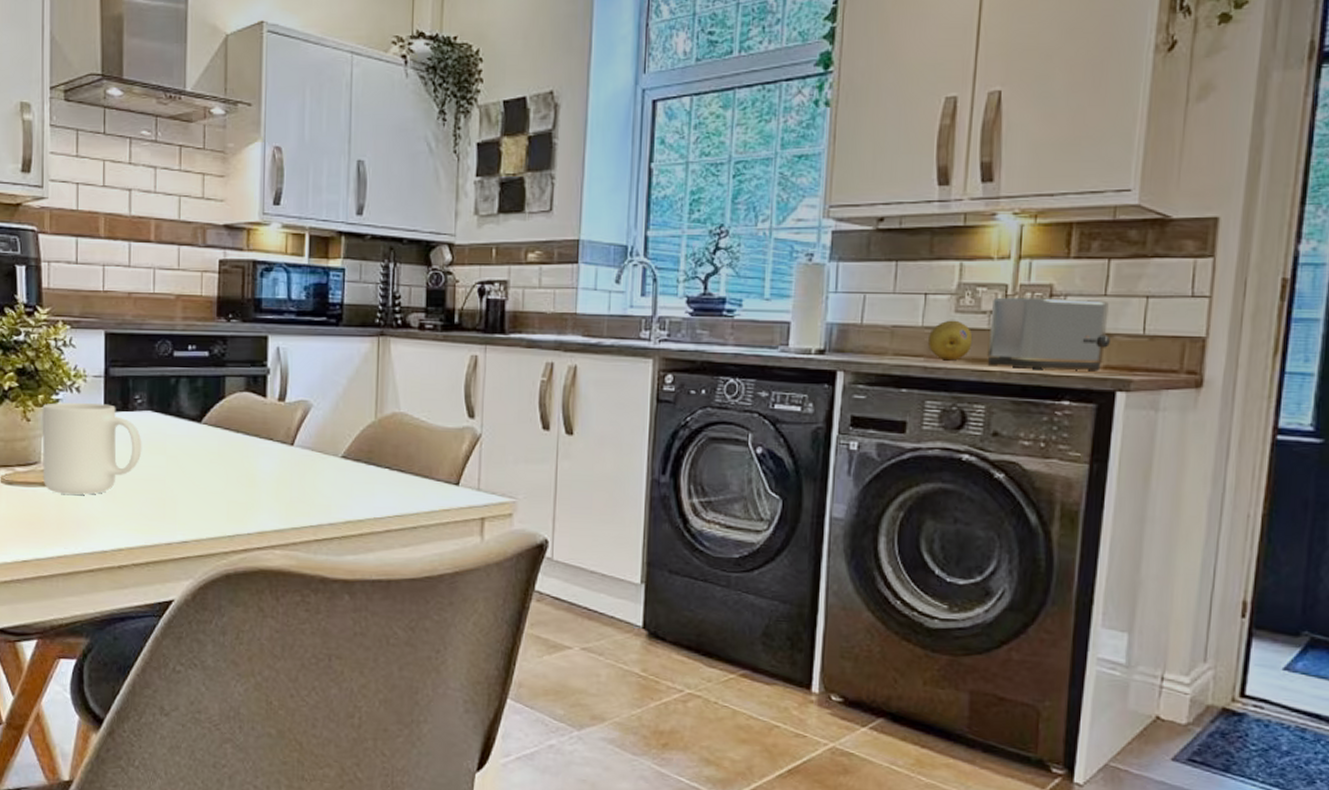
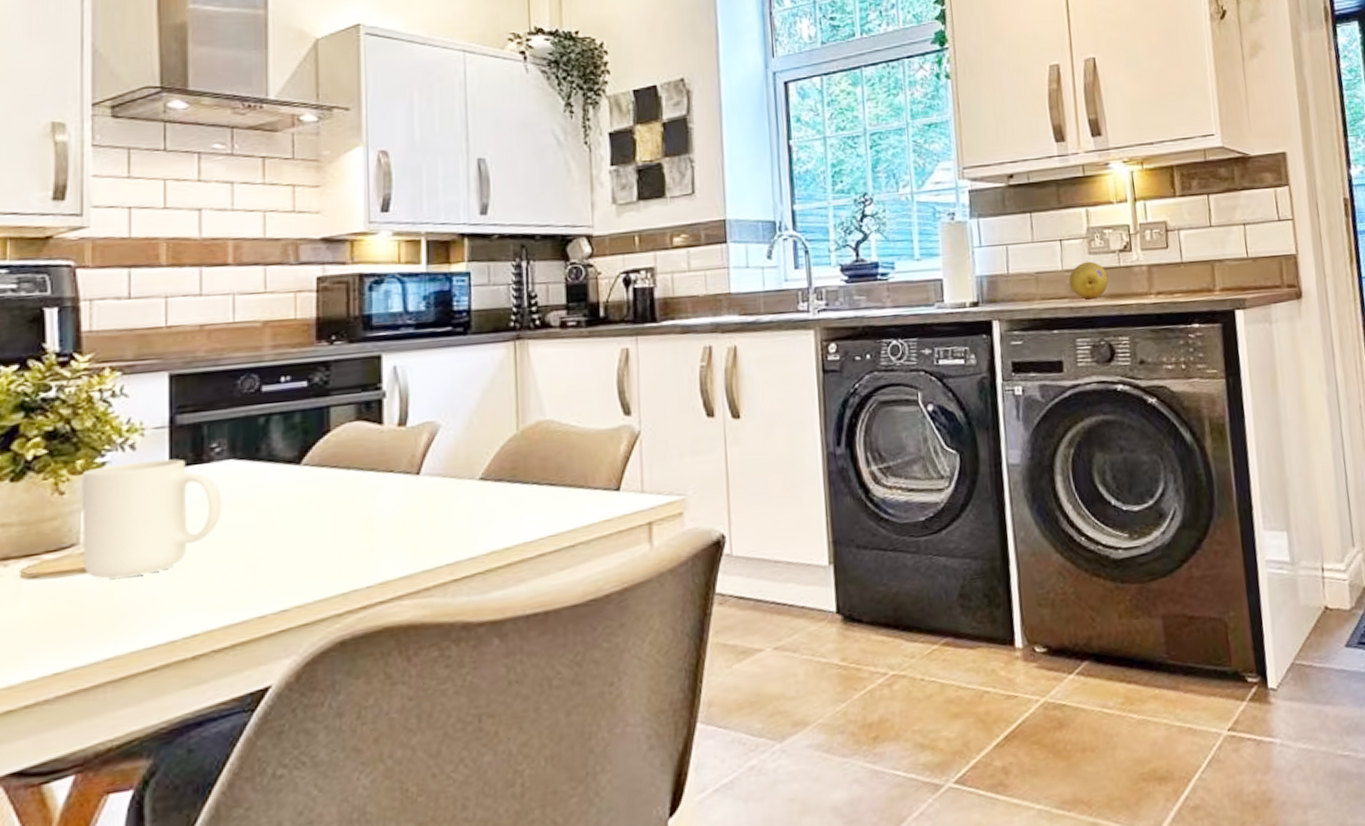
toaster: present [987,297,1110,372] -> none [1119,231,1222,300]

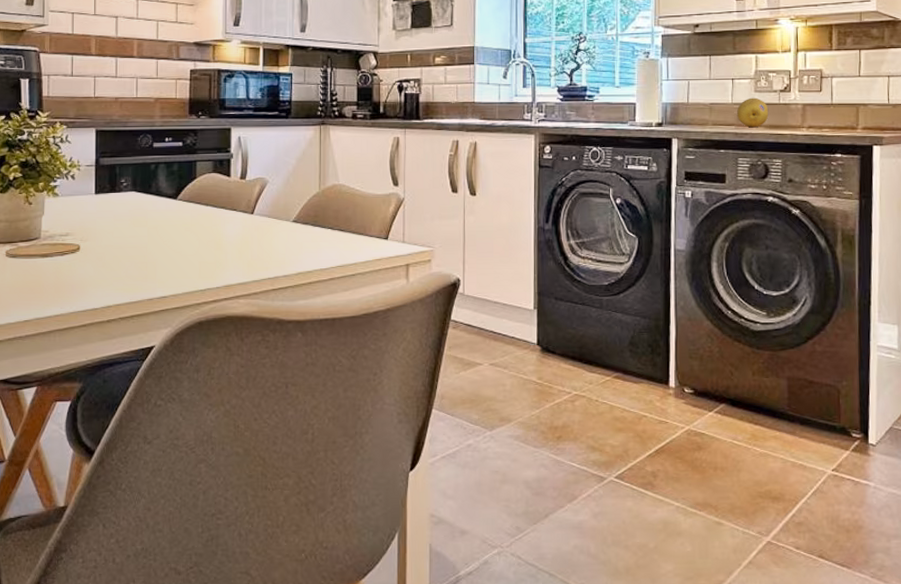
mug: present [81,458,223,579] -> none [42,187,127,263]

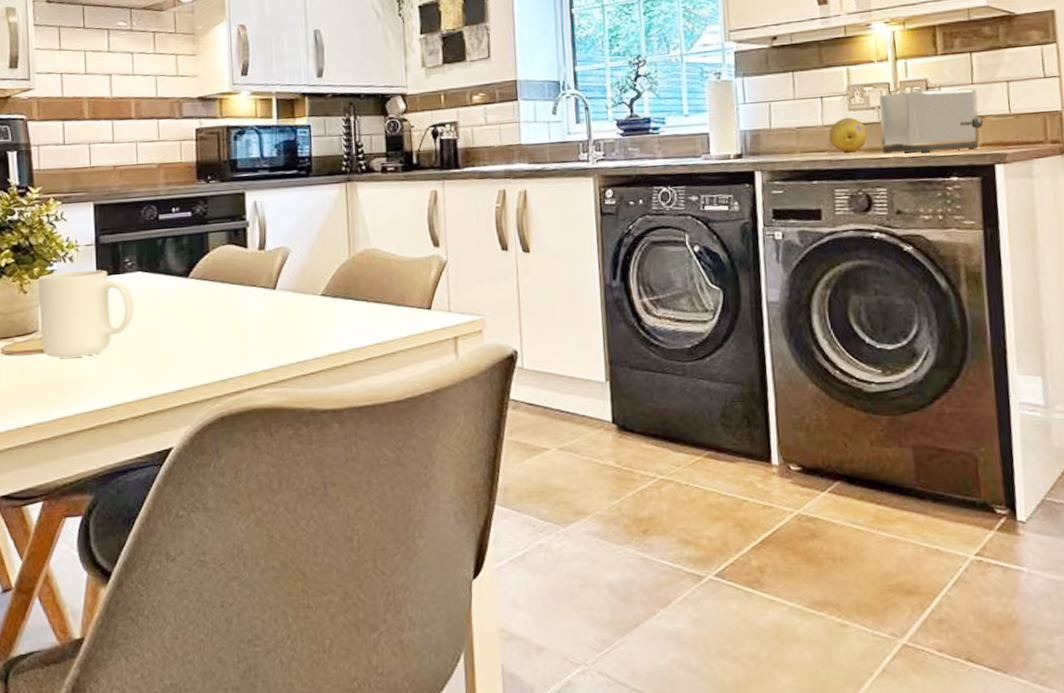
mug: none [42,187,127,263] -> present [38,269,135,359]
toaster: none [780,79,866,132] -> present [878,88,983,154]

